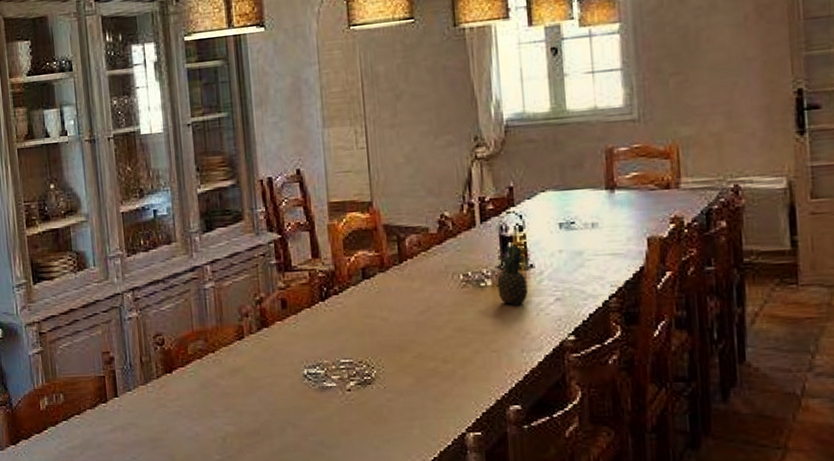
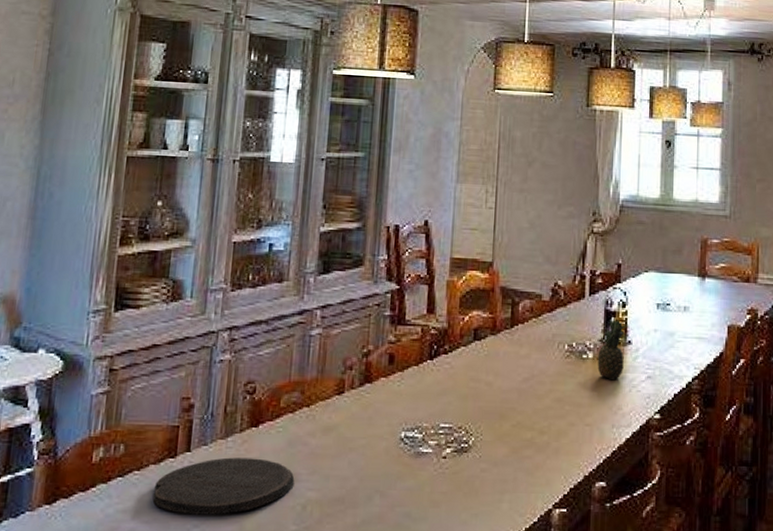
plate: none [94,399,212,449] -> present [152,457,295,515]

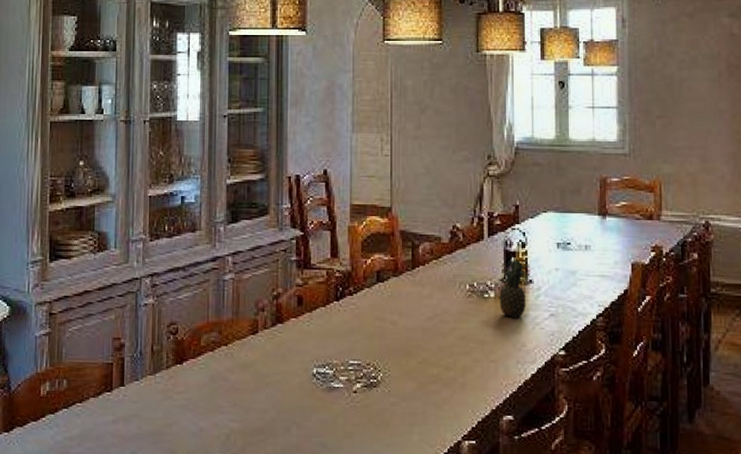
plate: present [152,457,295,515] -> none [94,391,218,443]

